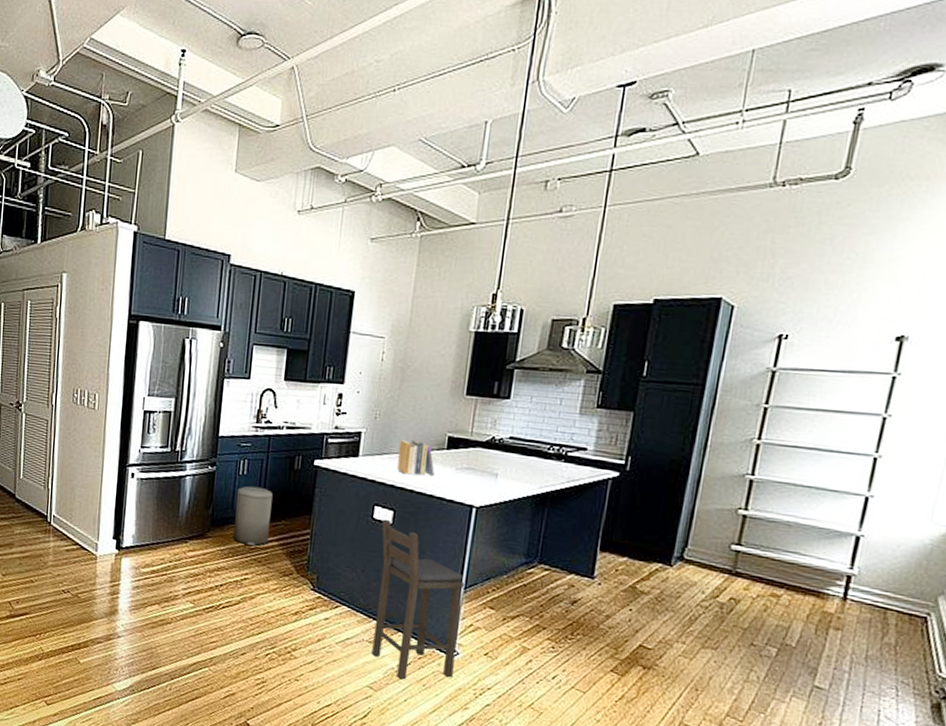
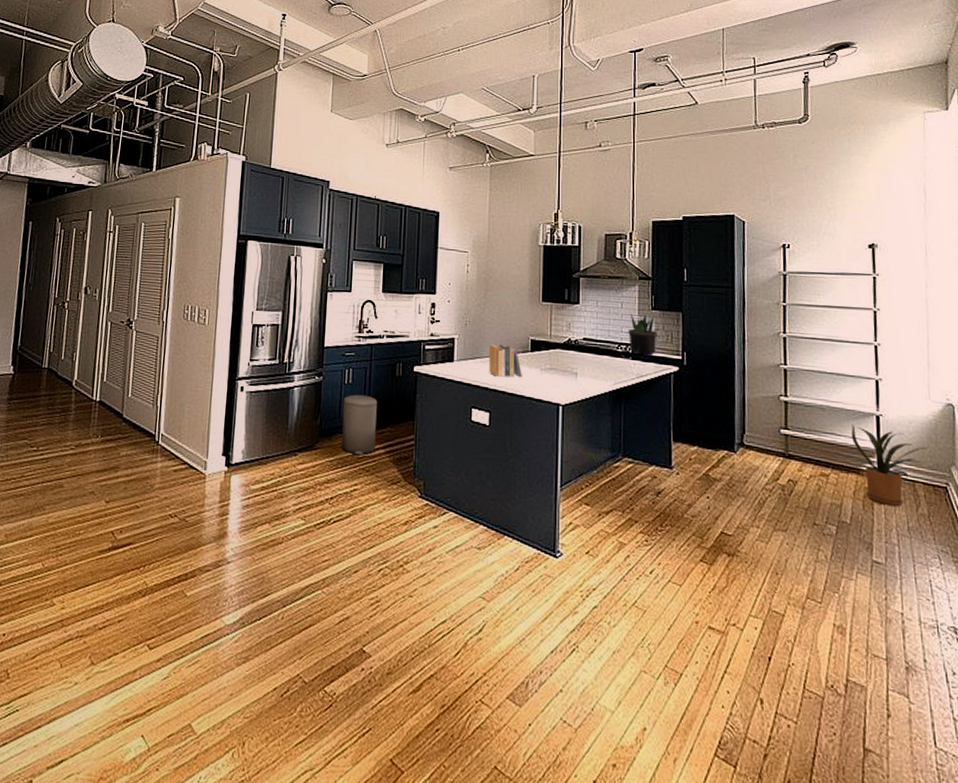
bar stool: present [372,519,464,680] -> none [480,421,559,587]
planter: none [563,411,600,459] -> present [628,313,657,356]
house plant: none [814,544,914,633] -> present [851,424,928,506]

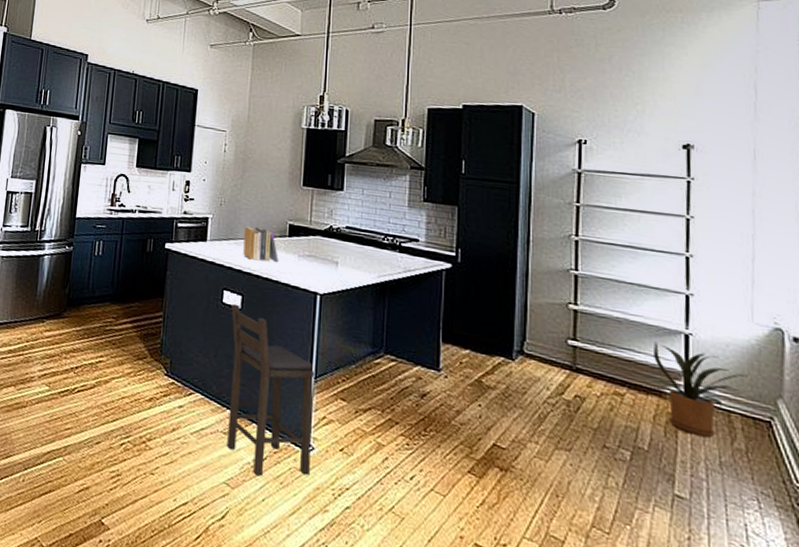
pedal bin: present [342,394,377,455] -> none [89,266,126,328]
bar stool: none [480,421,559,587] -> present [227,303,314,477]
planter: present [628,313,657,356] -> none [396,204,429,250]

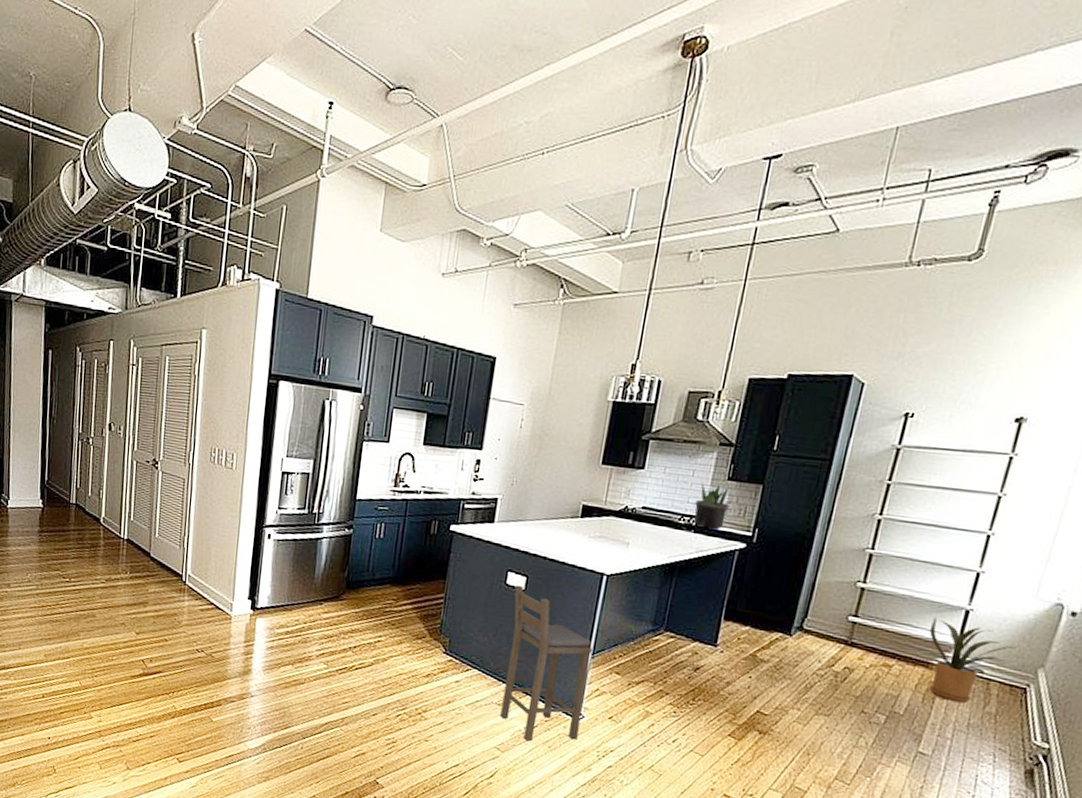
books: present [243,226,278,263] -> none [531,507,568,545]
planter: none [396,204,429,250] -> present [693,482,730,530]

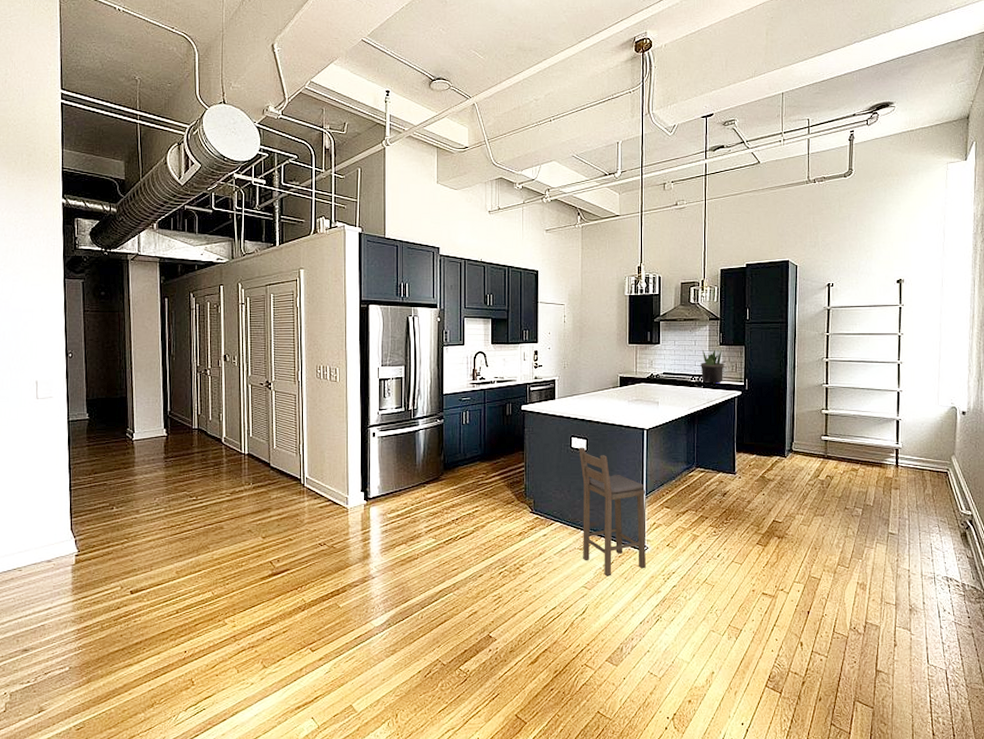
house plant: present [924,617,1017,703] -> none [876,428,934,489]

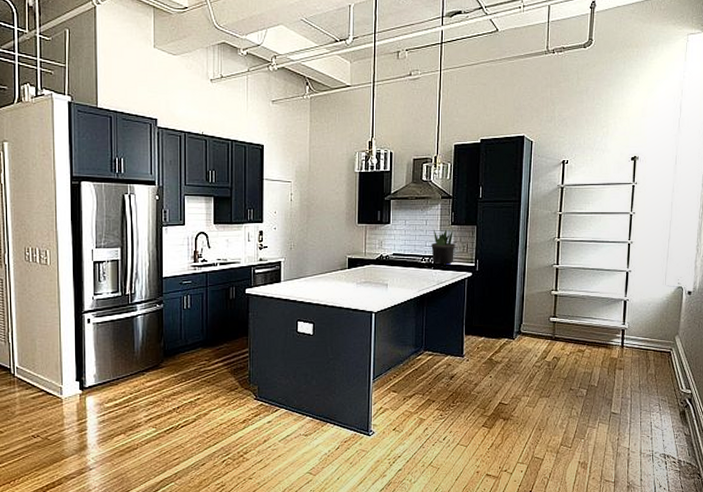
bar stool: present [579,447,646,577] -> none [305,331,372,462]

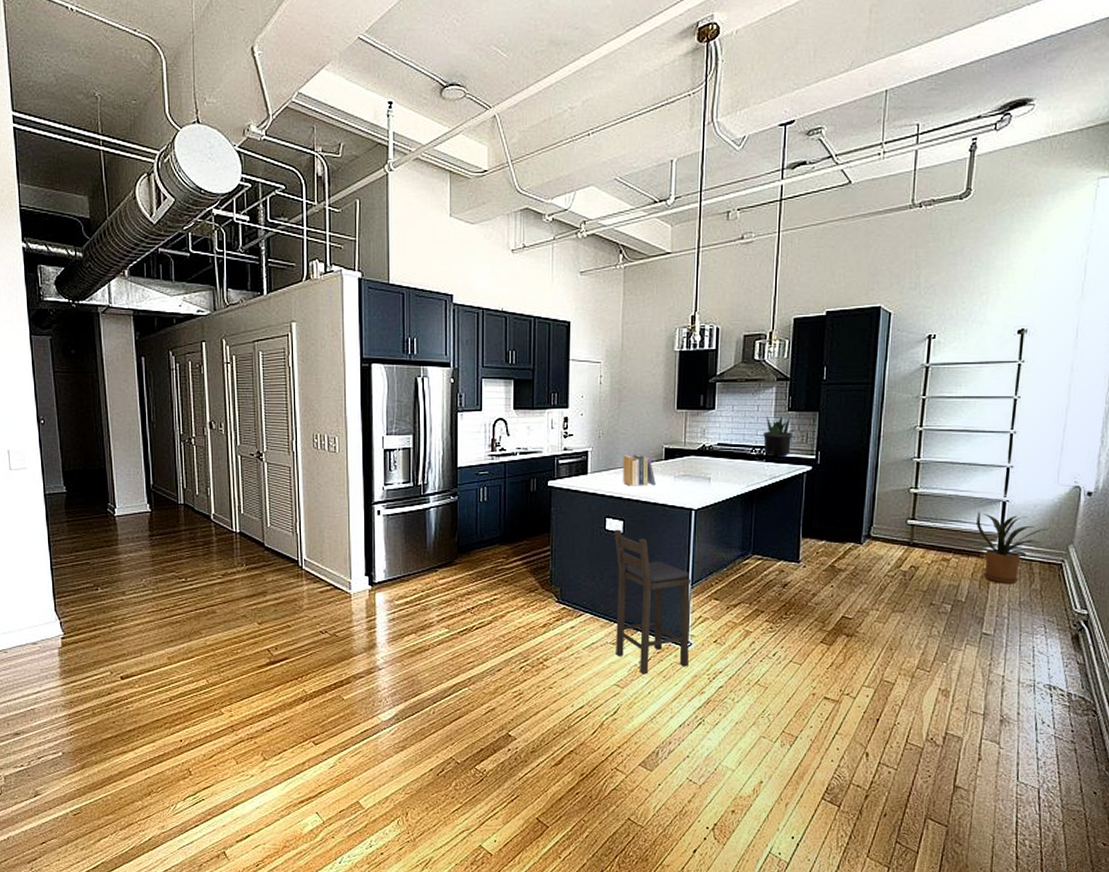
bar stool: none [305,331,372,462] -> present [614,529,690,675]
books: none [312,263,341,292] -> present [623,454,656,486]
house plant: none [603,309,660,370] -> present [974,511,1049,583]

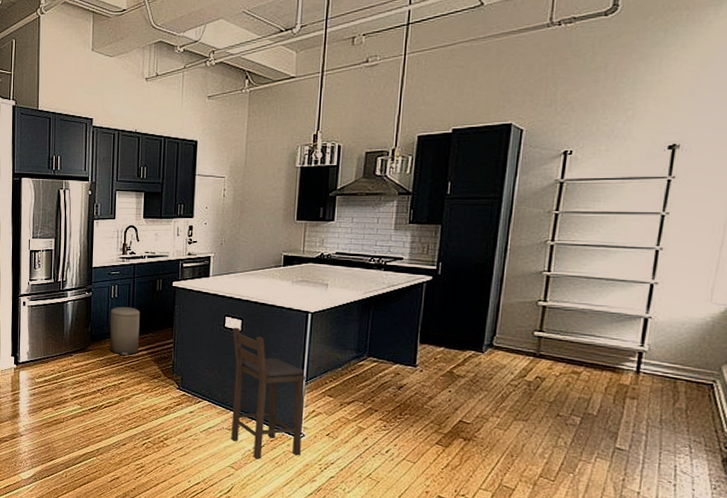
pedal bin: none [479,511,513,567] -> present [109,306,140,355]
books: present [623,454,656,486] -> none [242,260,274,290]
planter: present [763,416,793,457] -> none [382,227,413,267]
house plant: present [974,511,1049,583] -> none [609,326,698,401]

